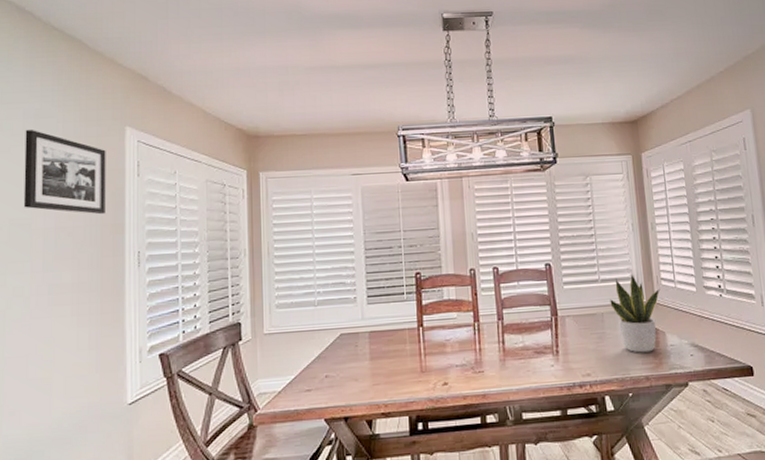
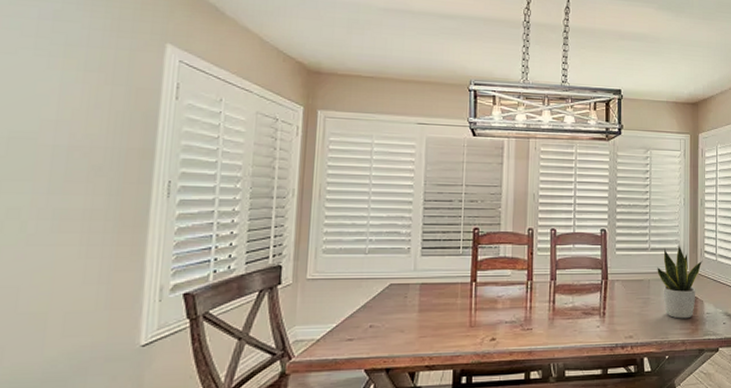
picture frame: present [23,130,106,215] -> none [29,32,140,137]

